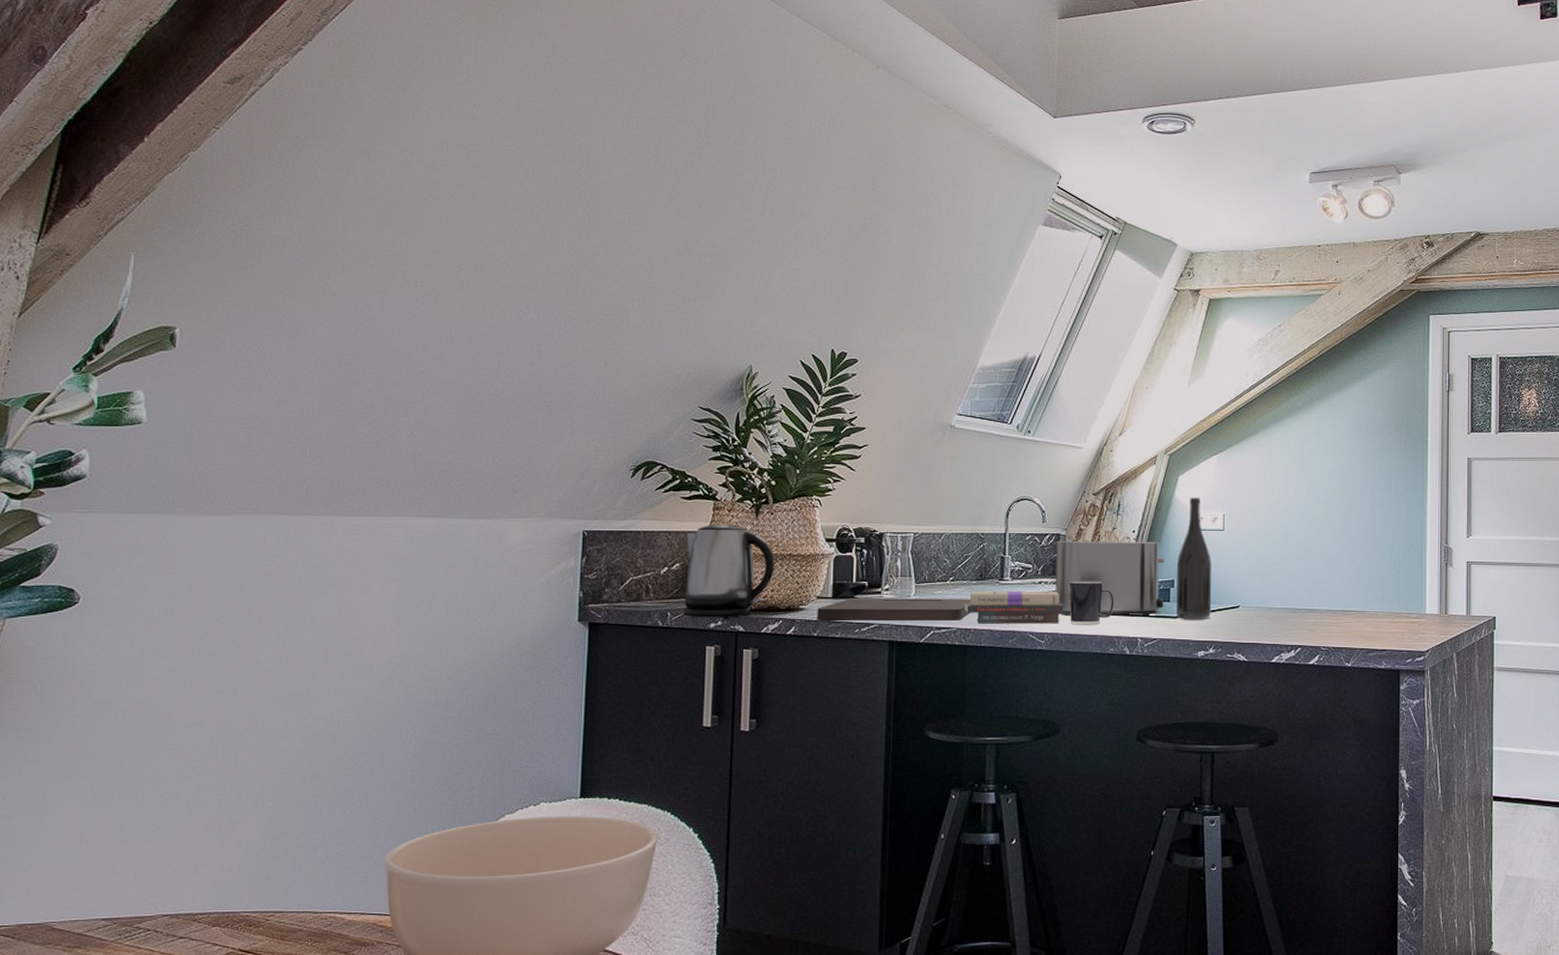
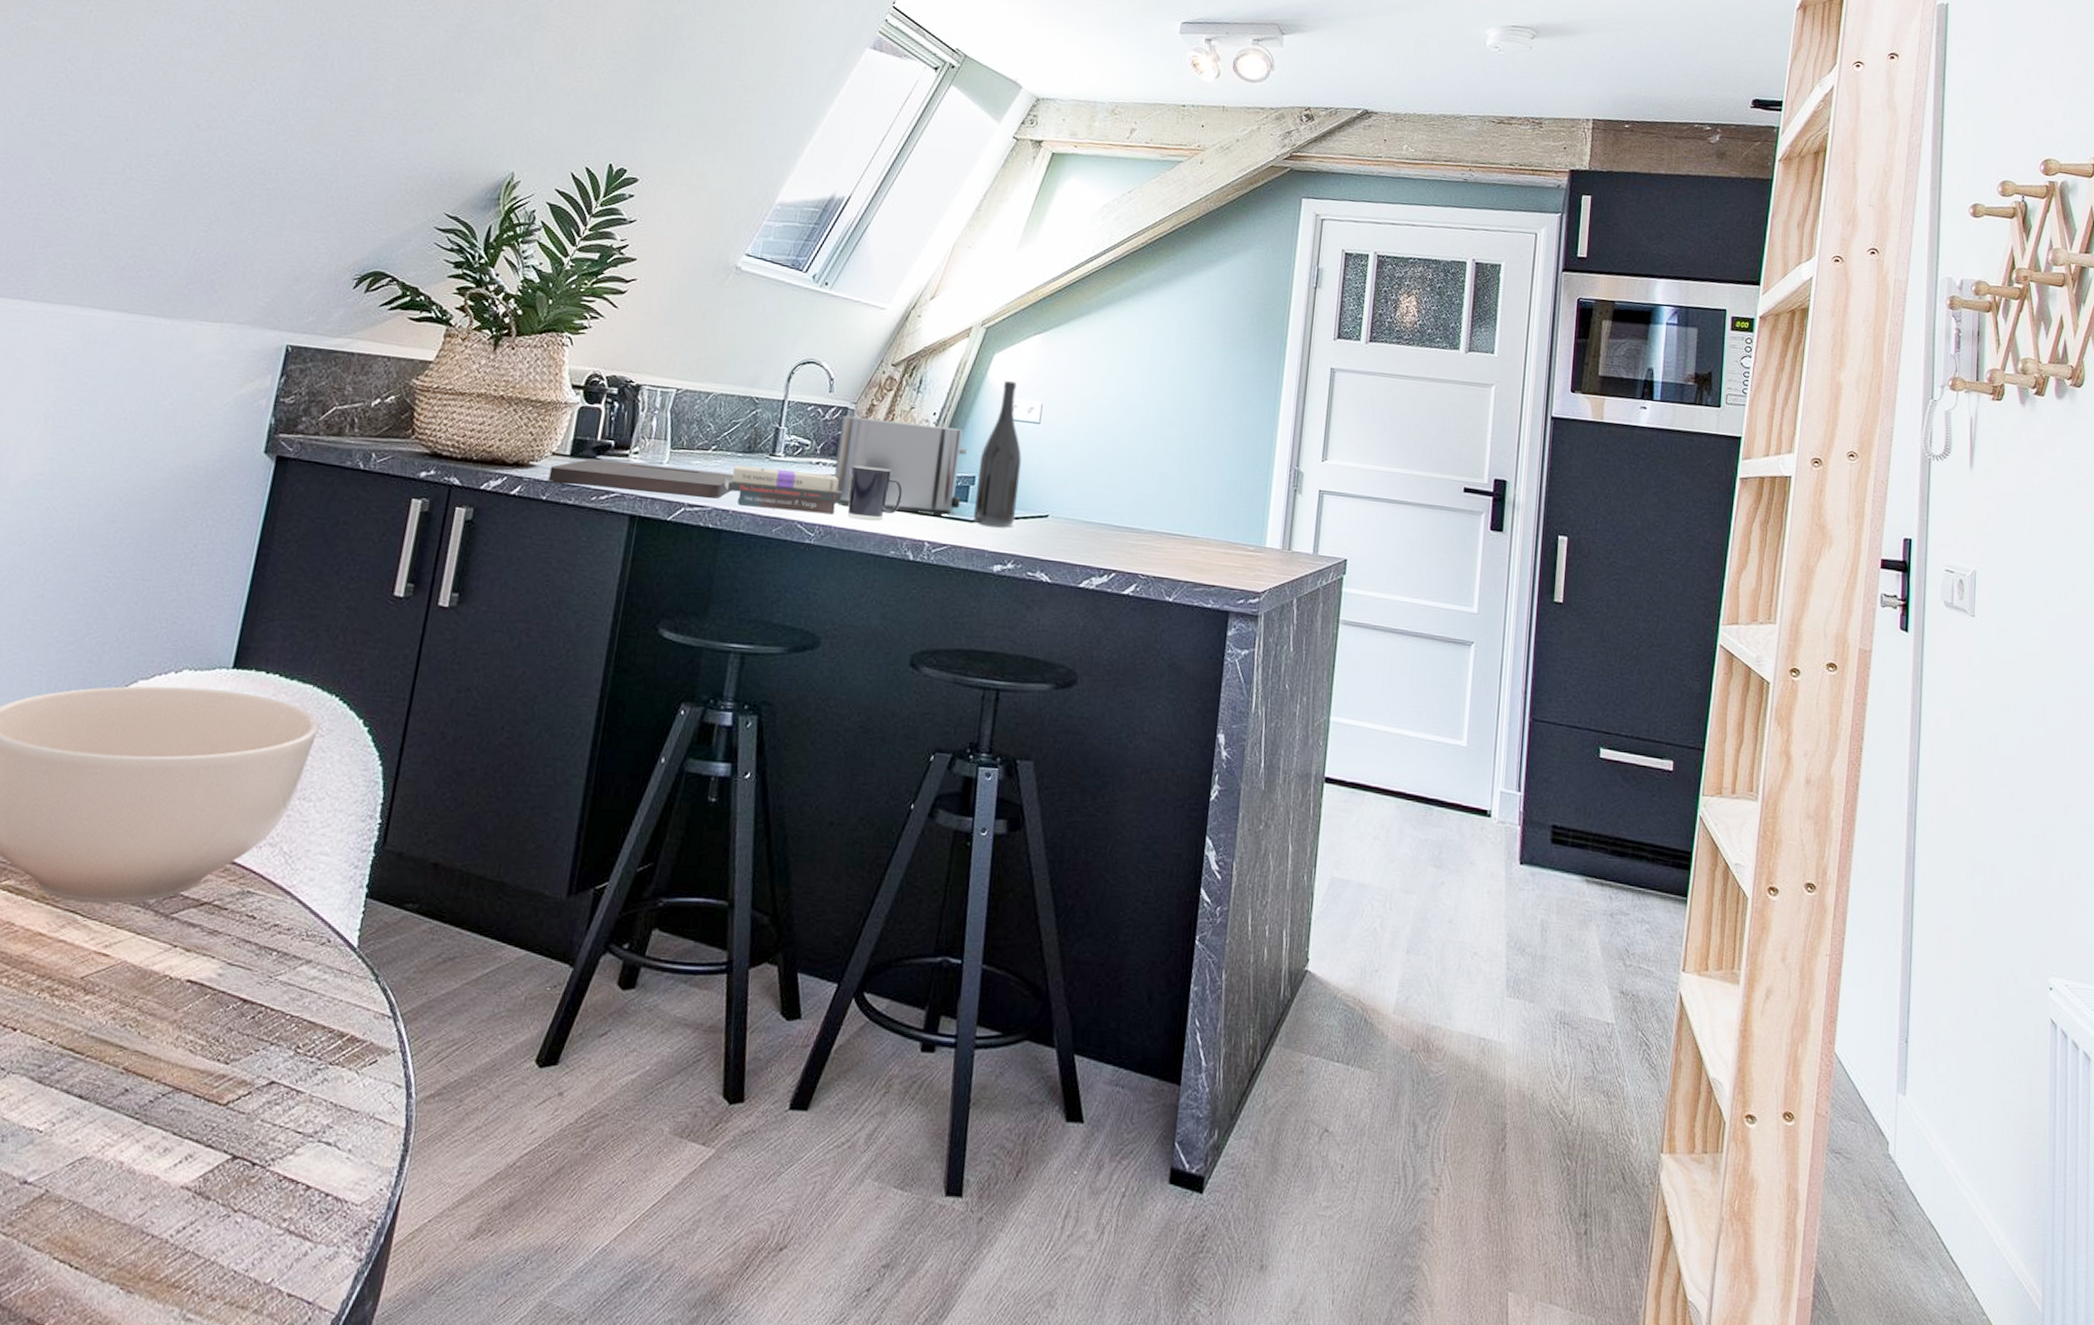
kettle: present [684,524,775,618] -> none [391,353,509,468]

